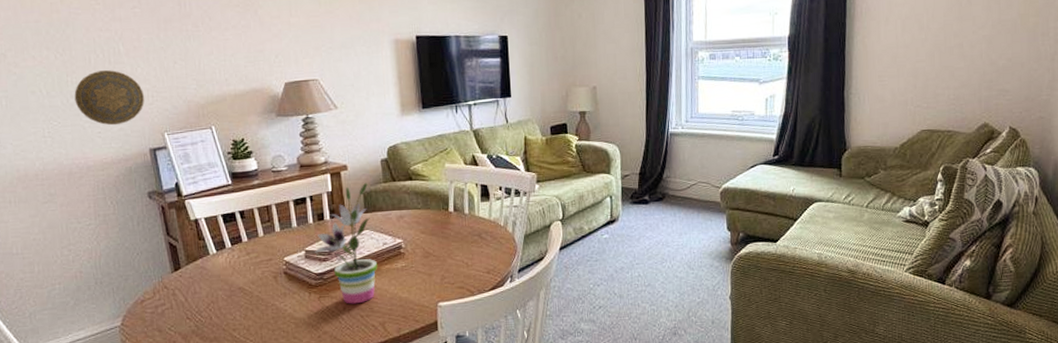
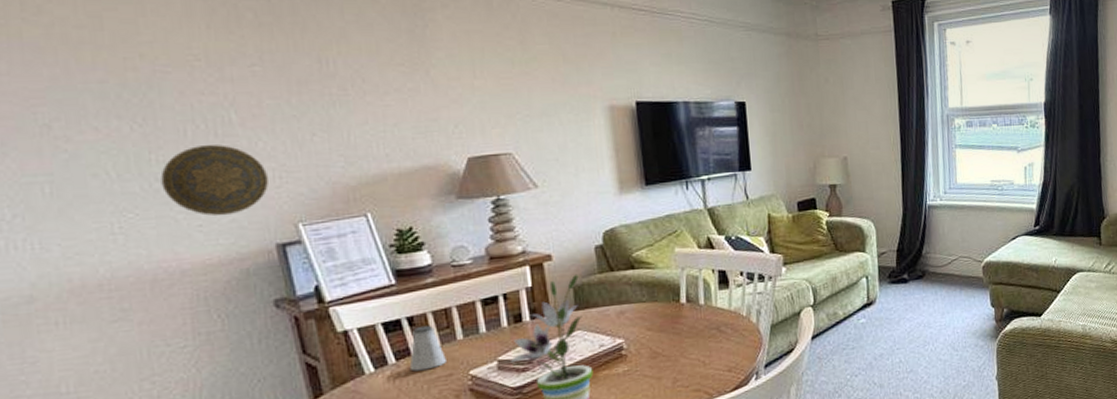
saltshaker: none [241,218,267,255] -> present [409,325,446,371]

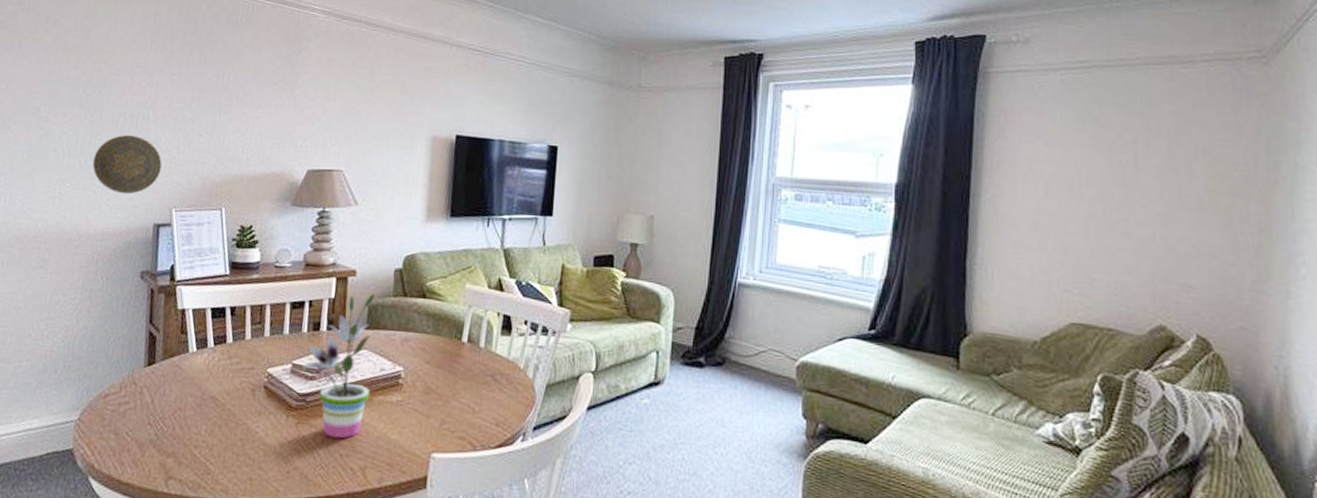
saltshaker: present [409,325,446,371] -> none [222,317,252,360]

